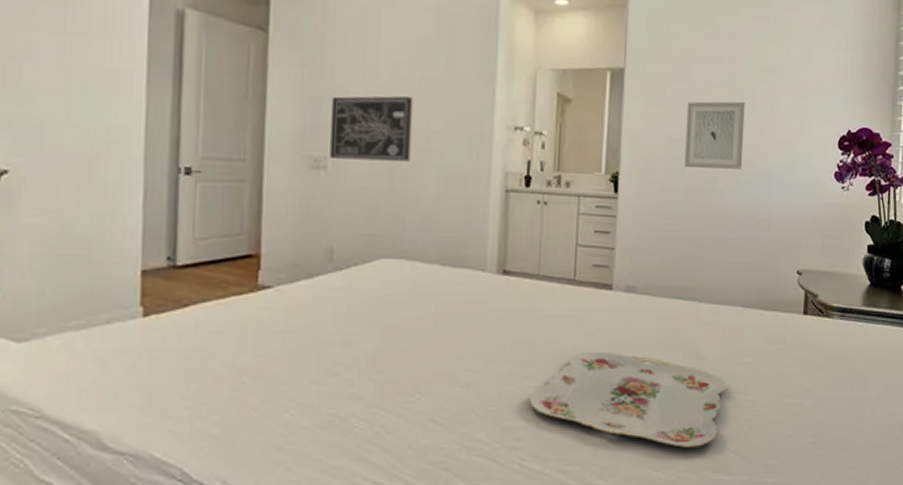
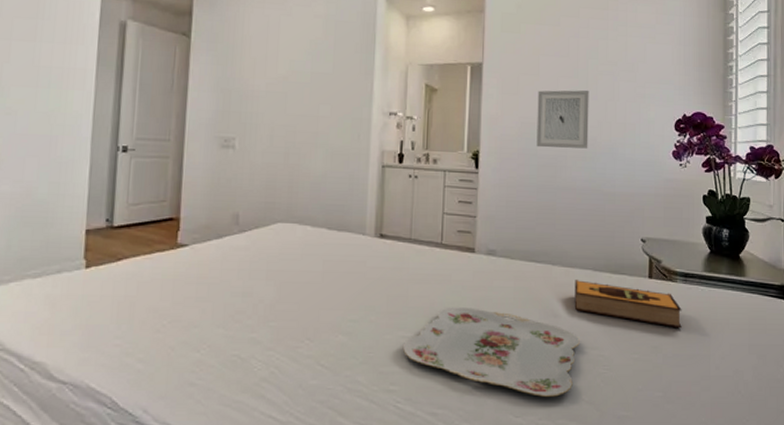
wall art: present [330,96,413,162] -> none [237,87,306,142]
hardback book: none [722,318,838,369] -> present [574,280,682,329]

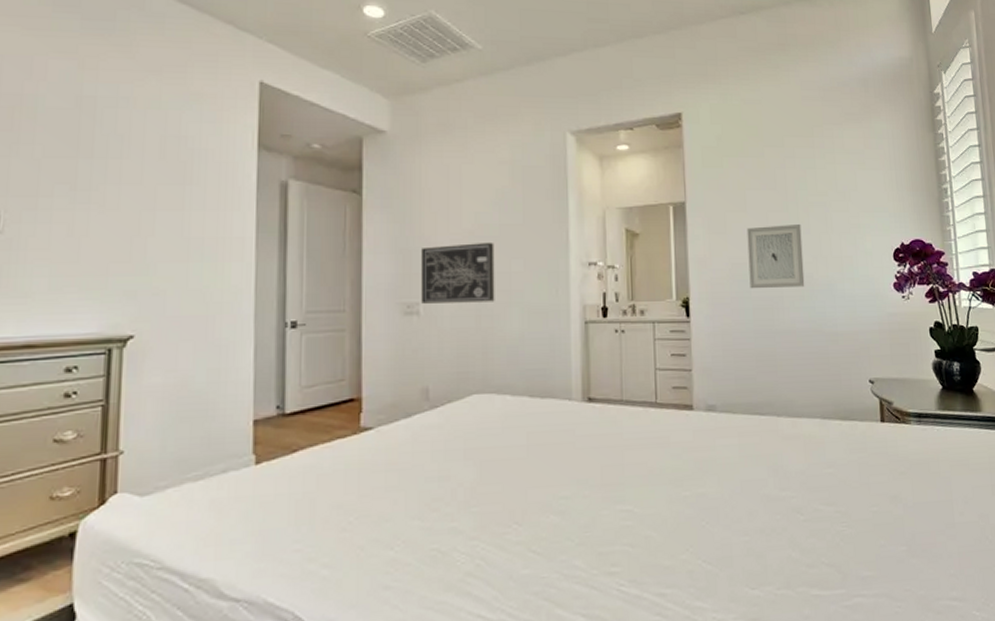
wall art: none [237,87,306,142] -> present [421,242,495,304]
serving tray: present [402,307,580,397] -> none [621,471,814,564]
hardback book: present [574,280,682,329] -> none [803,430,920,474]

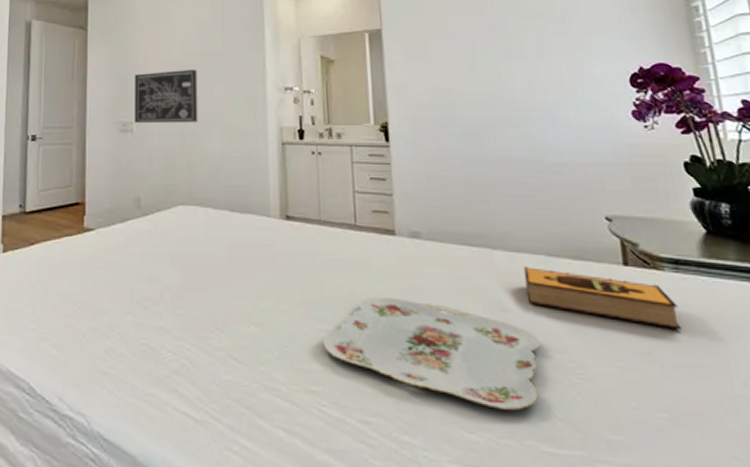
serving tray: none [621,471,814,564] -> present [322,297,541,411]
wall art: present [747,223,805,289] -> none [449,48,520,115]
hardback book: none [803,430,920,474] -> present [523,267,682,330]

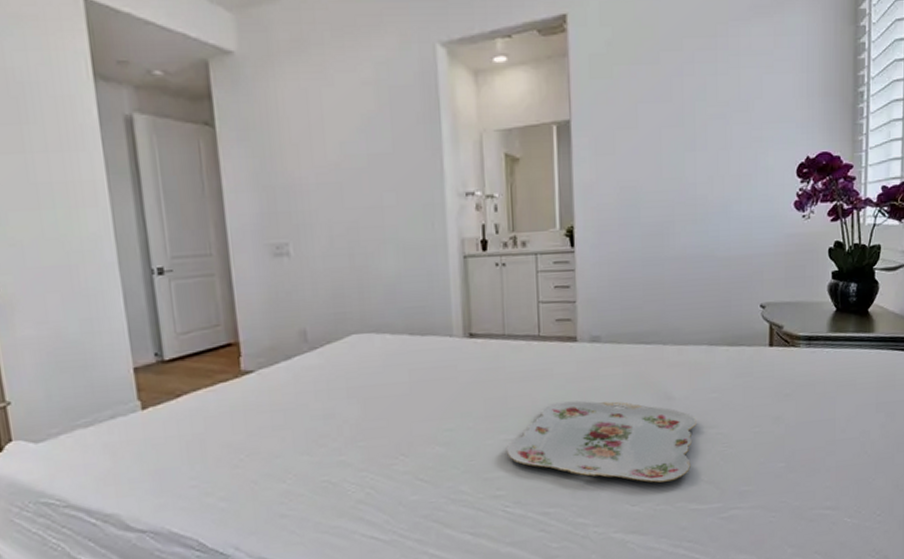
wall art: present [135,69,198,123] -> none [285,174,368,244]
hardback book: present [523,267,682,330] -> none [689,357,806,396]

